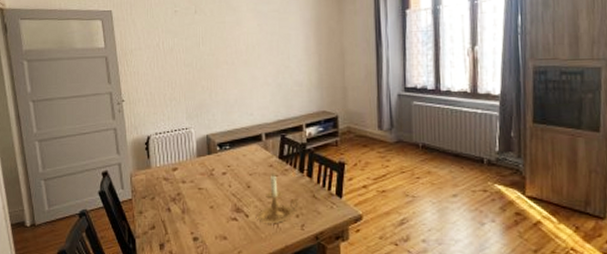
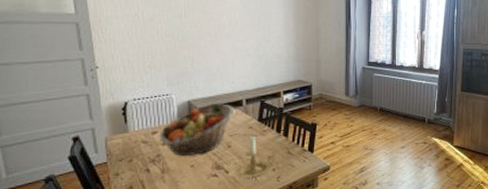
fruit basket: none [180,138,254,195] -> present [160,104,235,156]

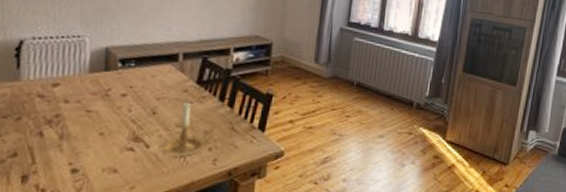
fruit basket: present [160,104,235,156] -> none [62,54,168,120]

